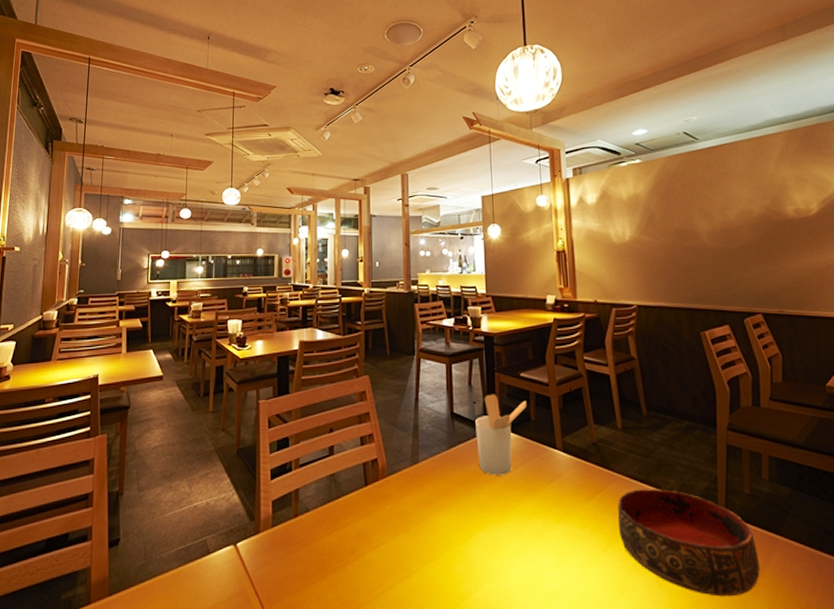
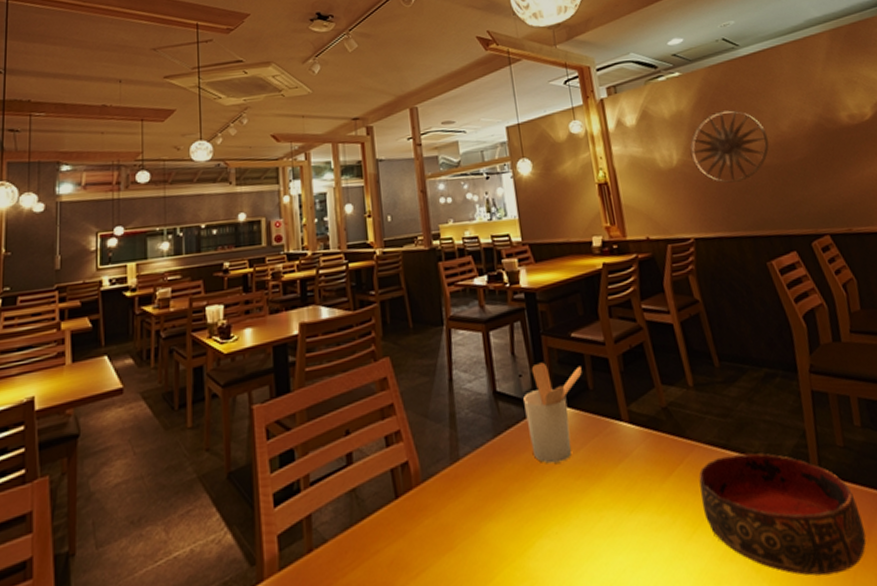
wall art: none [642,196,716,260] -> present [690,110,769,183]

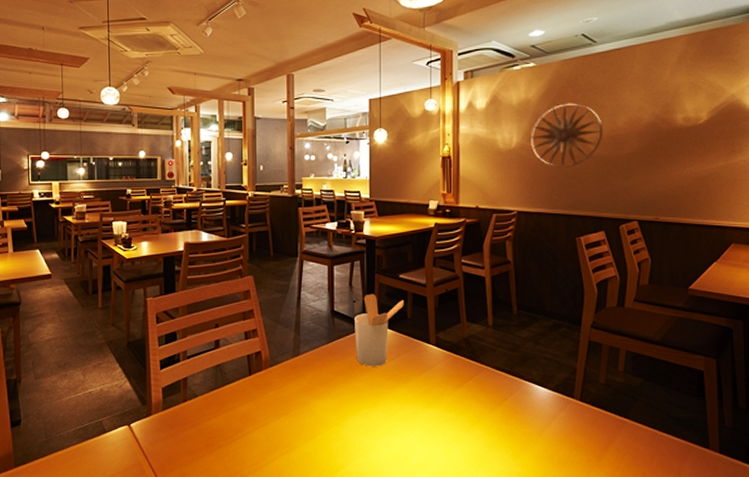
bowl: present [698,453,867,576] -> none [481,379,605,469]

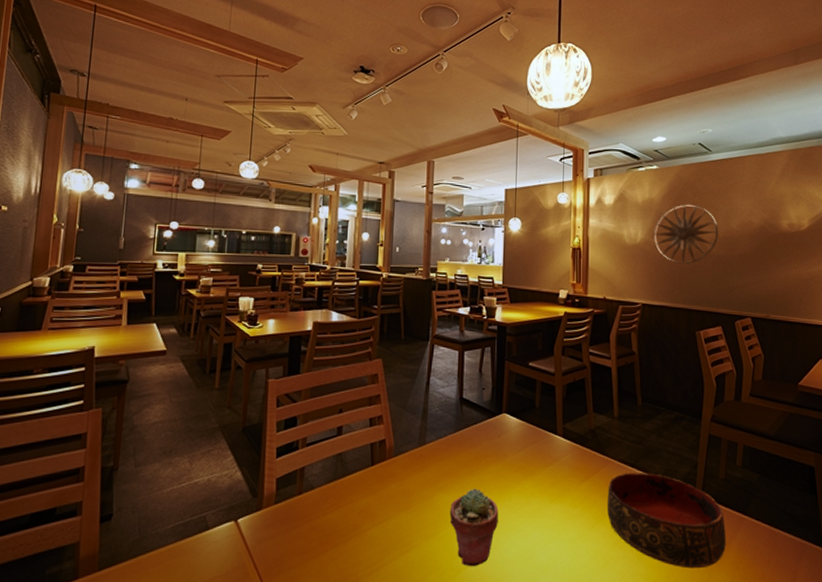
potted succulent: none [326,395,374,466] -> present [449,488,499,567]
utensil holder: present [353,294,404,366] -> none [482,381,533,458]
bowl: none [481,379,605,469] -> present [606,473,726,569]

